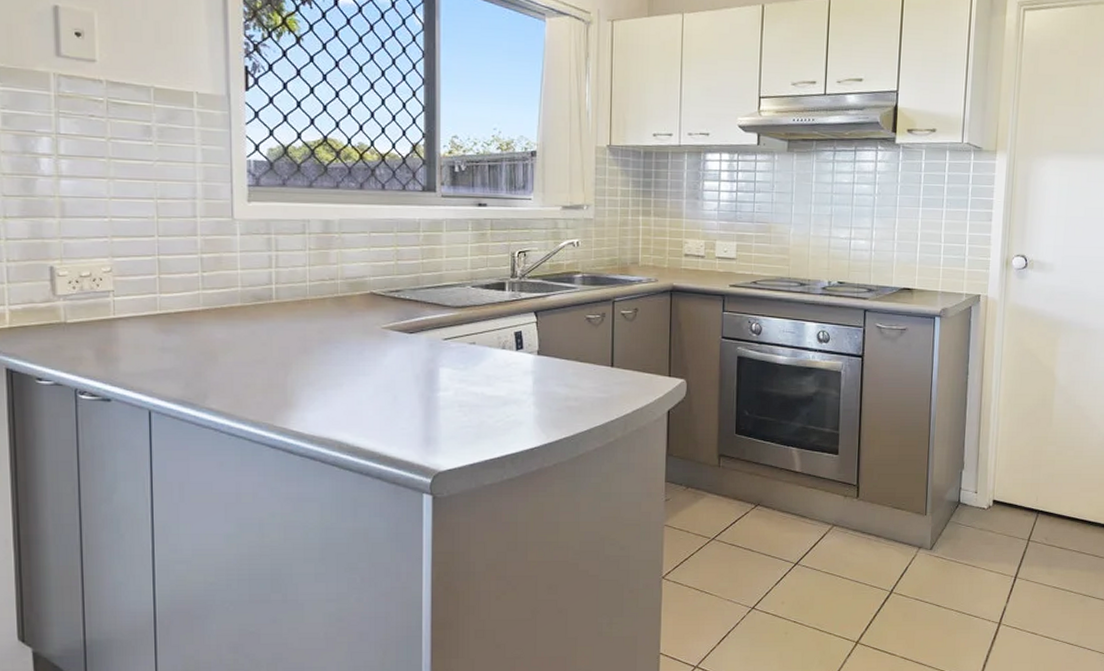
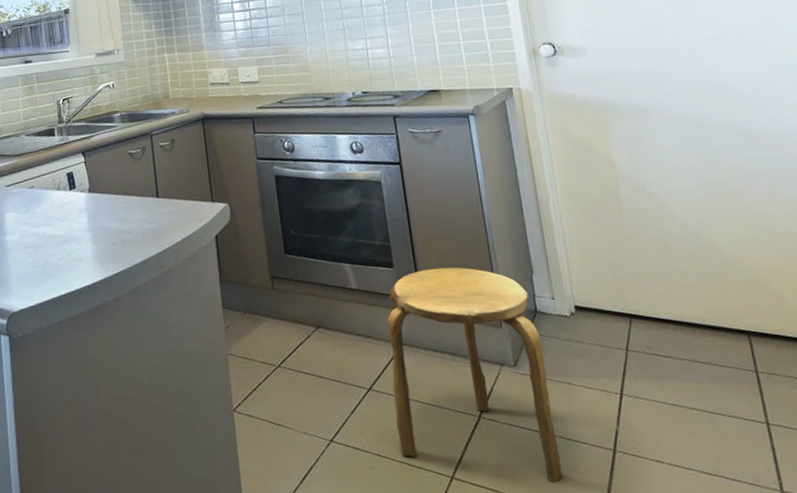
stool: none [815,458,958,648] -> present [387,267,563,482]

